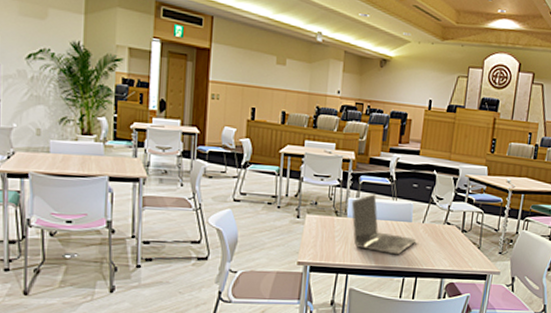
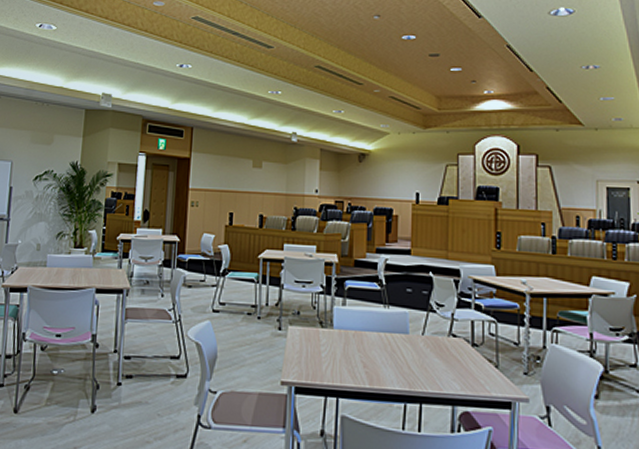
laptop: present [351,193,417,255] -> none [337,300,417,375]

